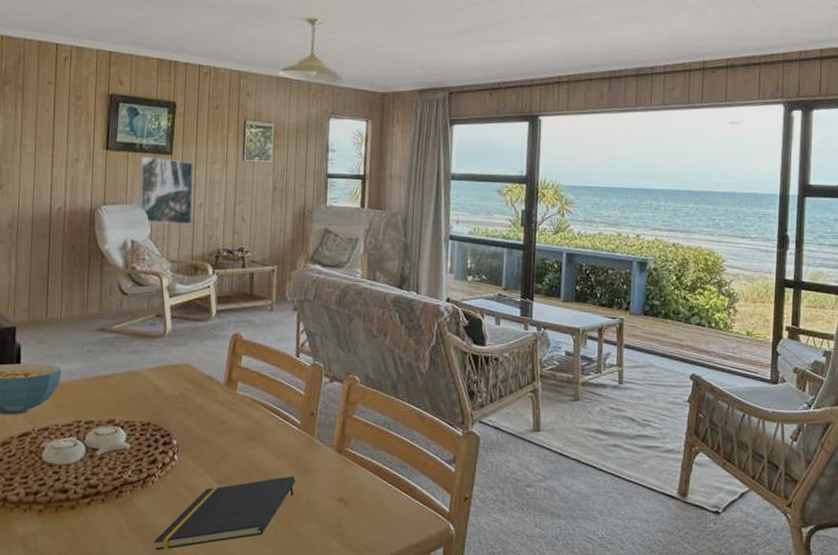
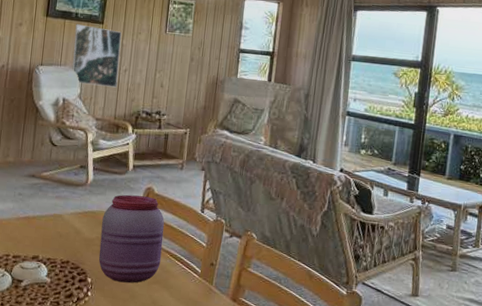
jar: none [184,343,256,442] -> present [98,194,165,283]

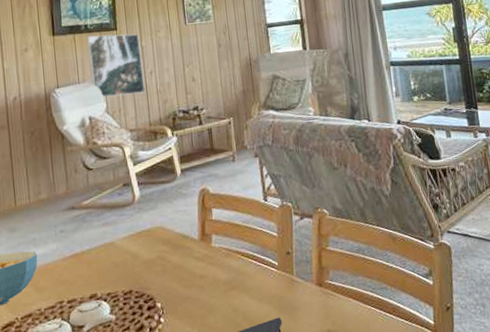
jar: present [98,194,165,283] -> none [159,198,233,299]

